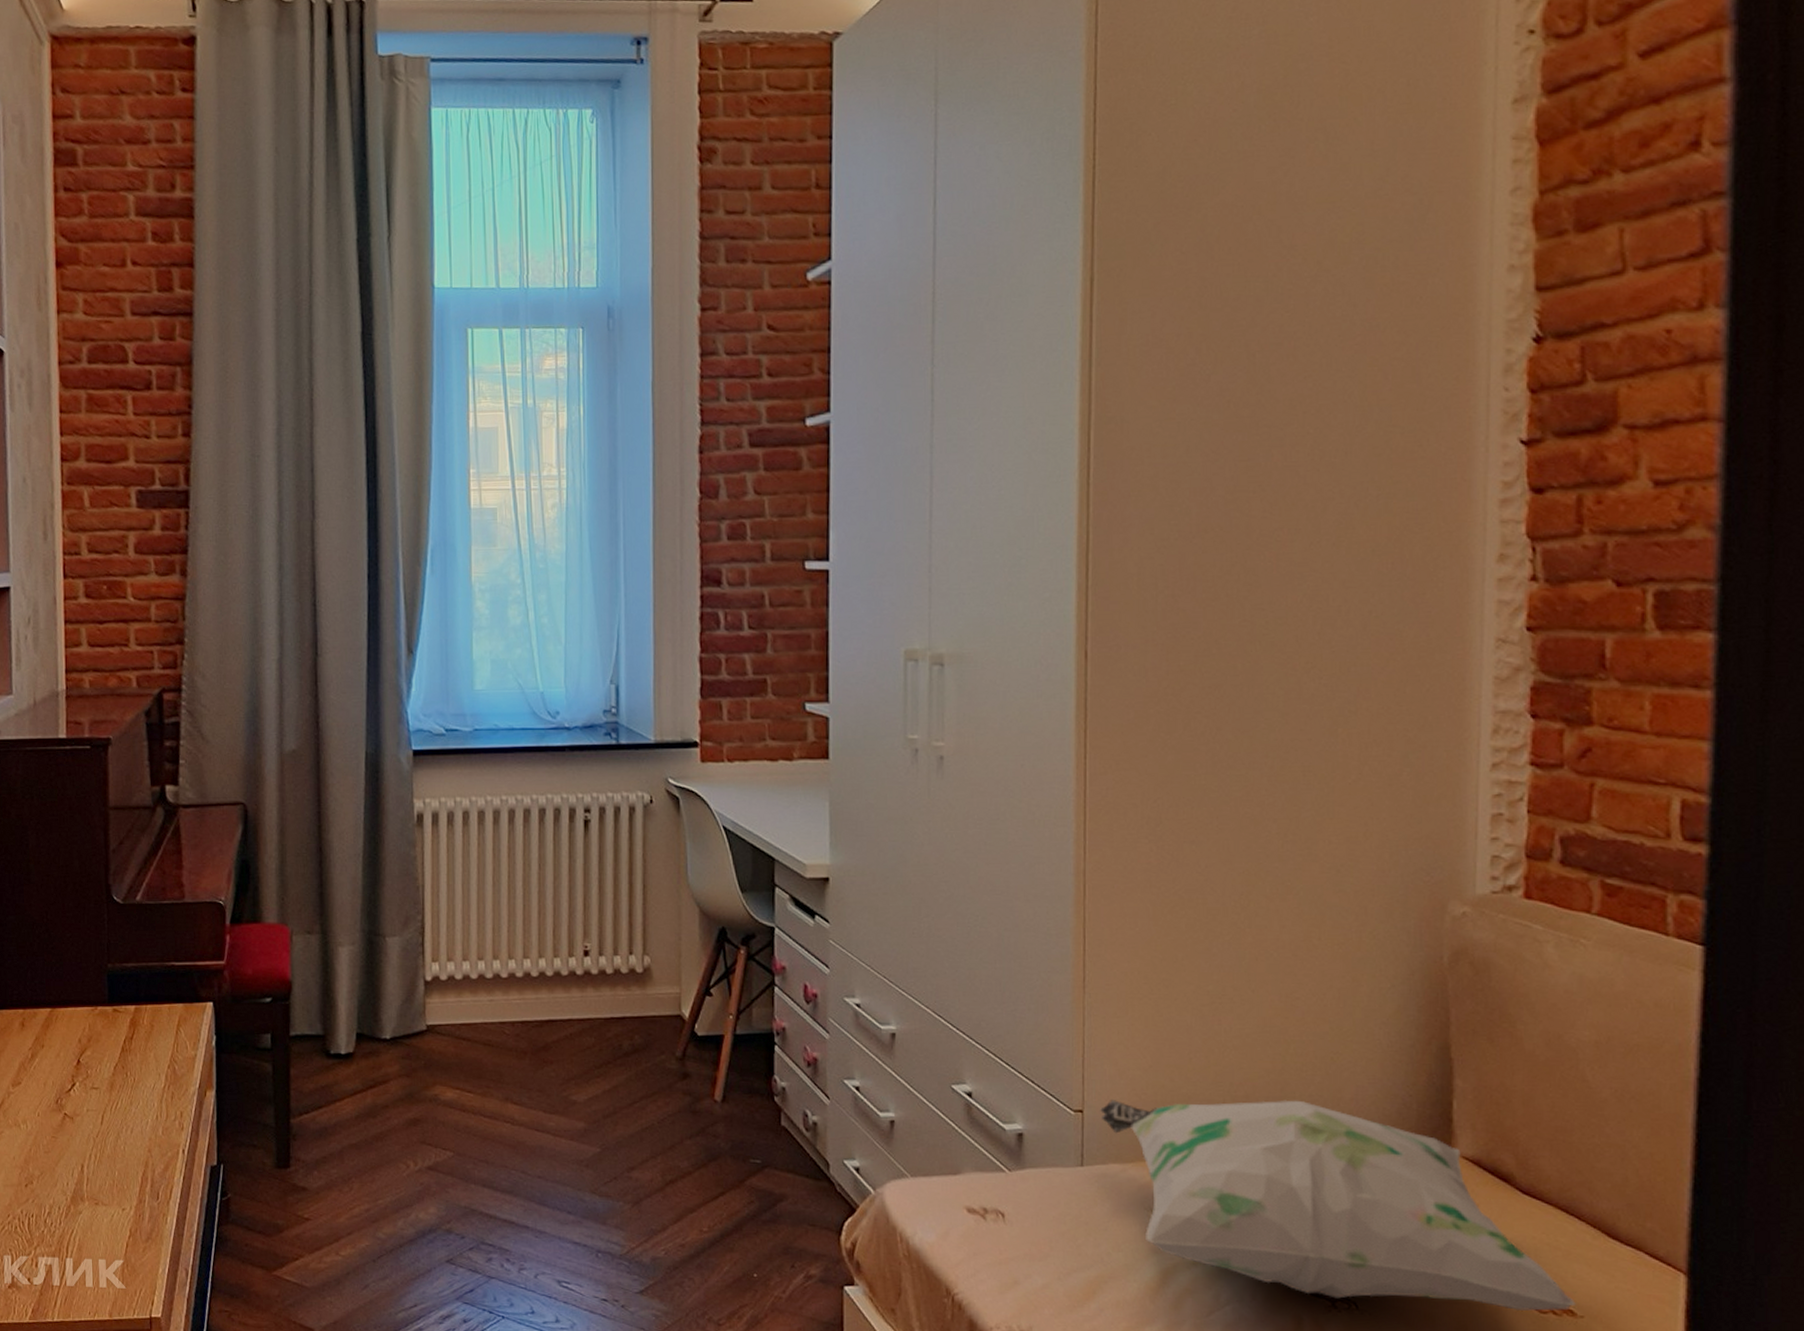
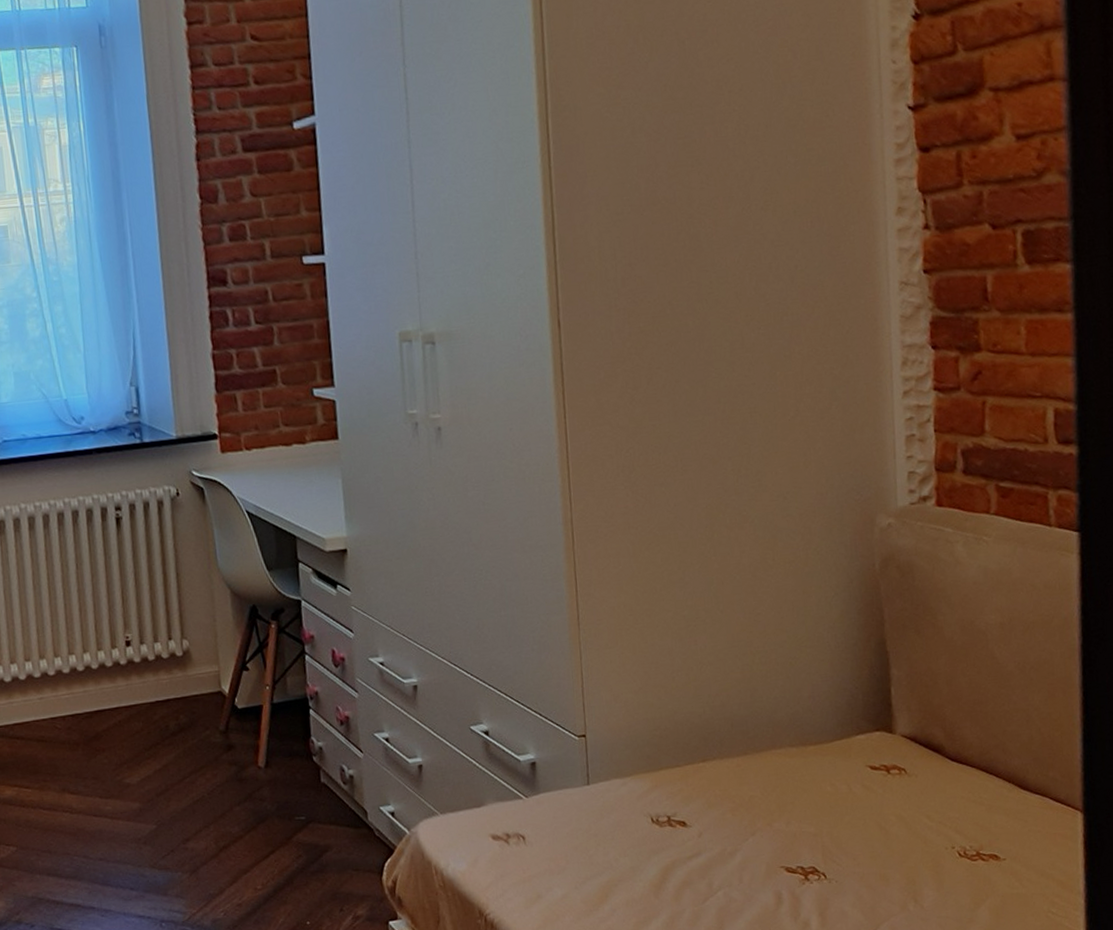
decorative pillow: present [1100,1100,1576,1311] -> none [600,703,999,872]

